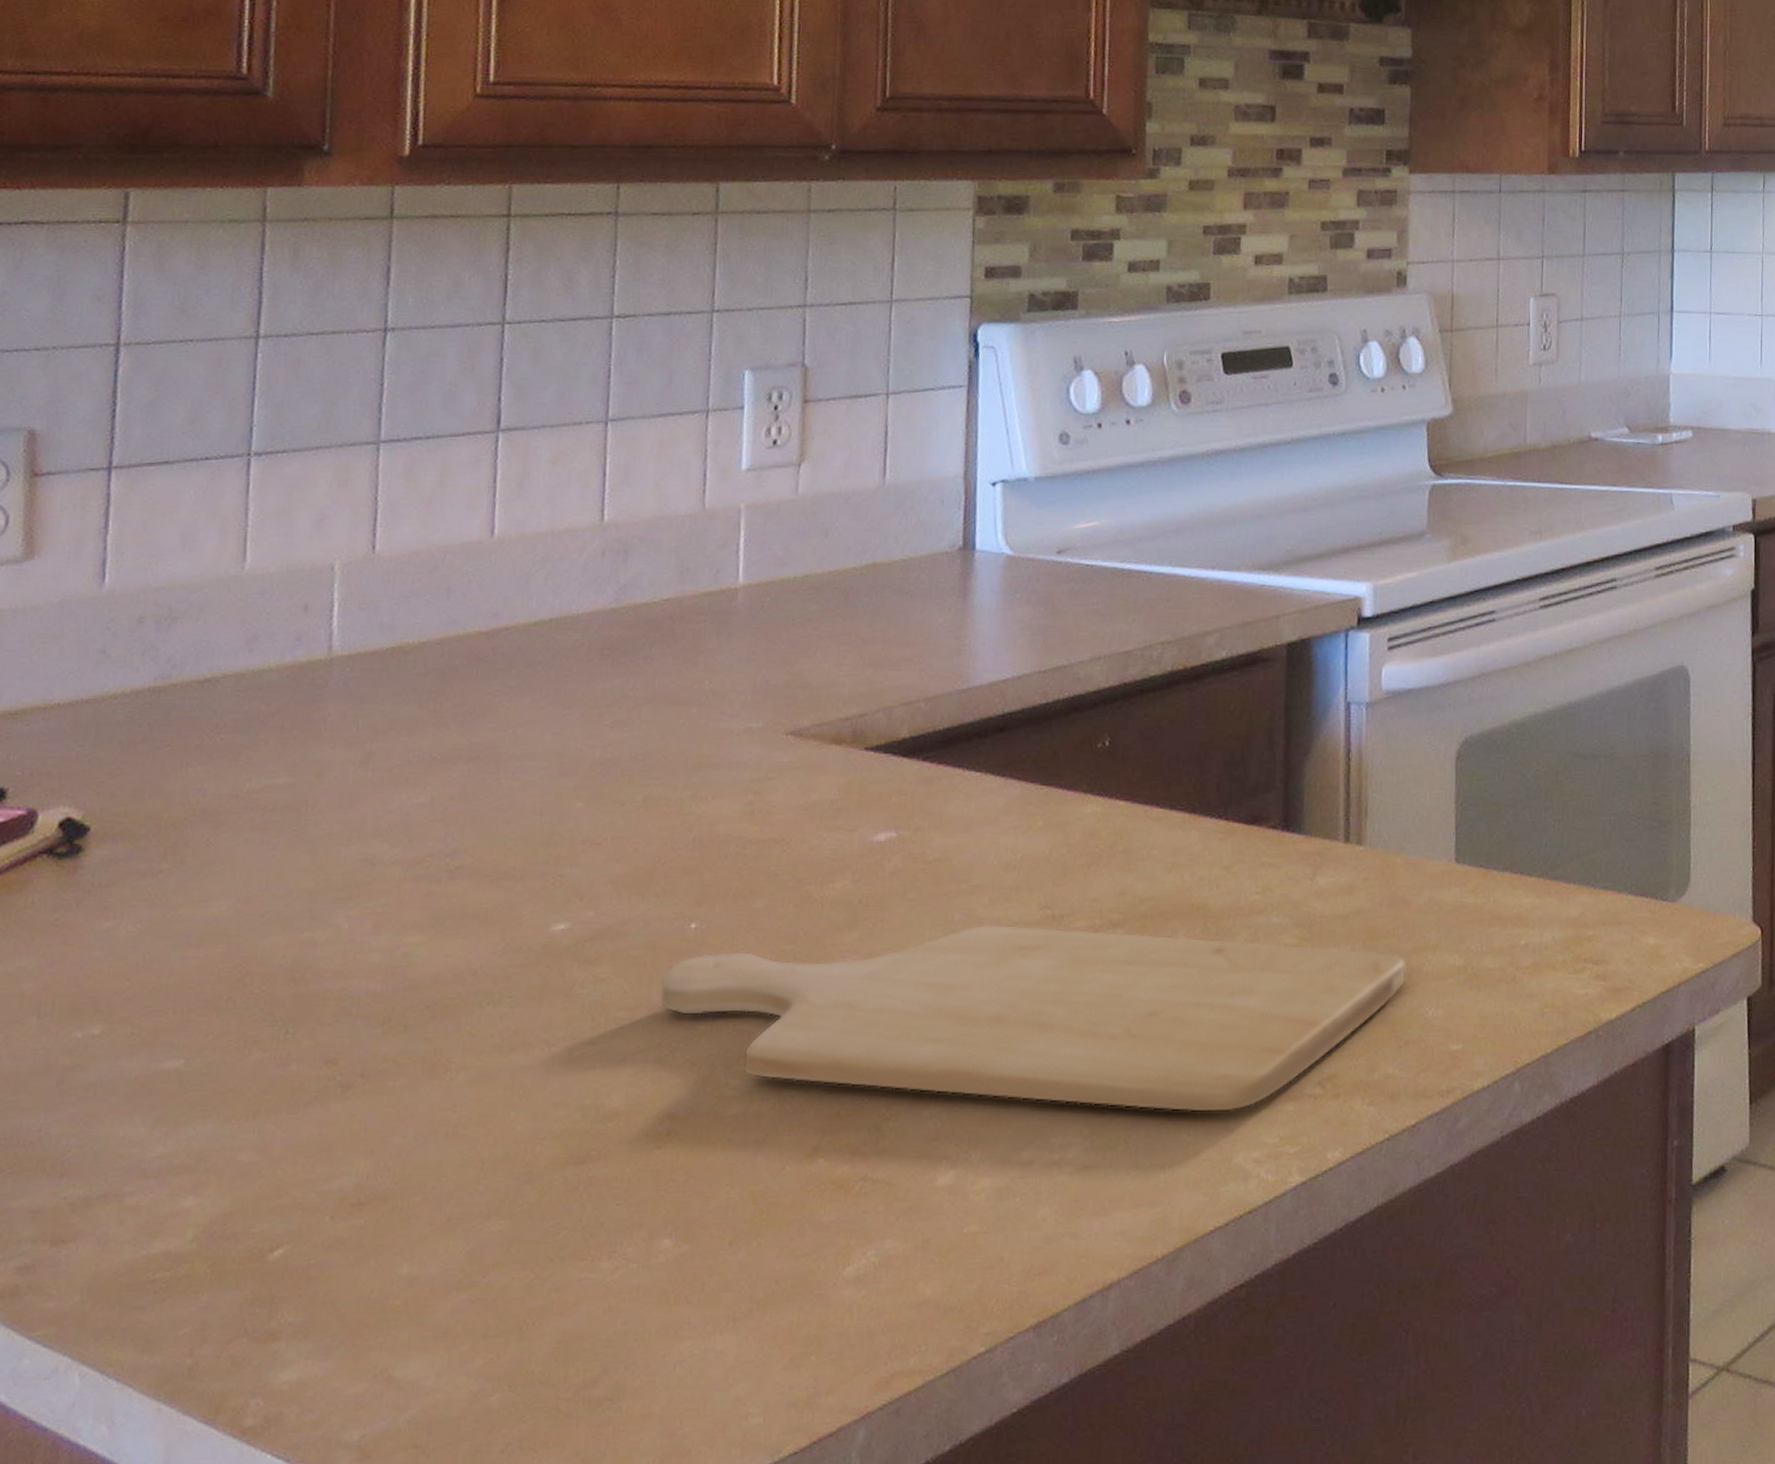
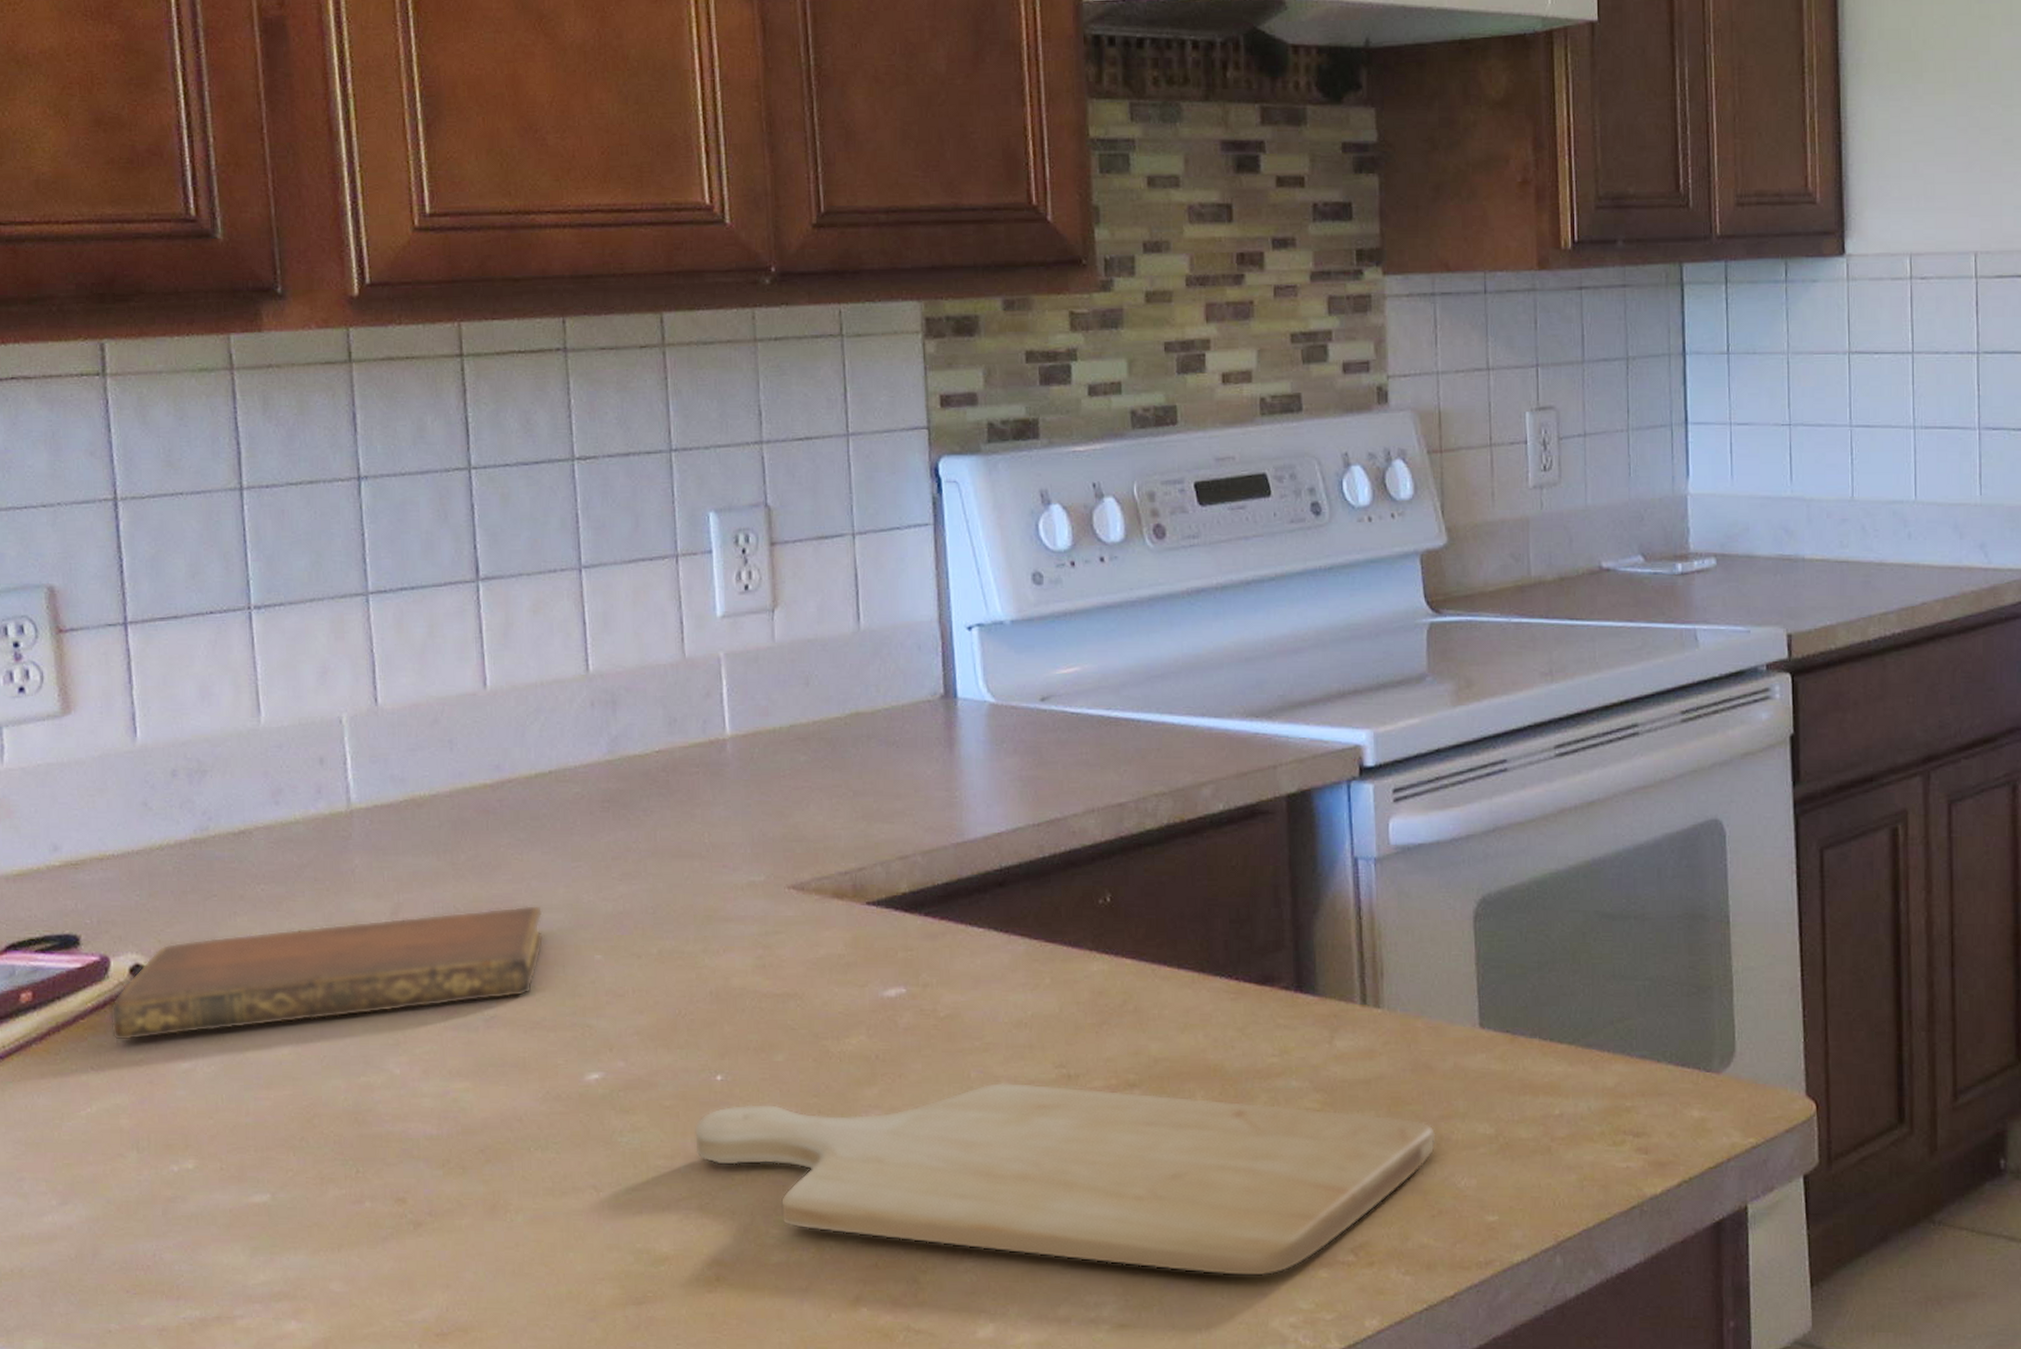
notebook: none [27,752,526,900] -> present [109,905,544,1041]

